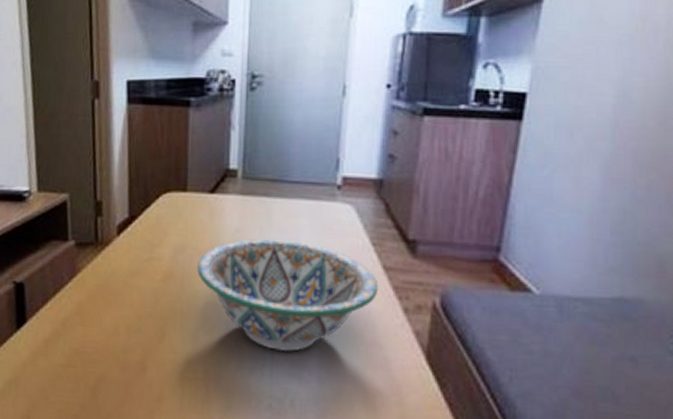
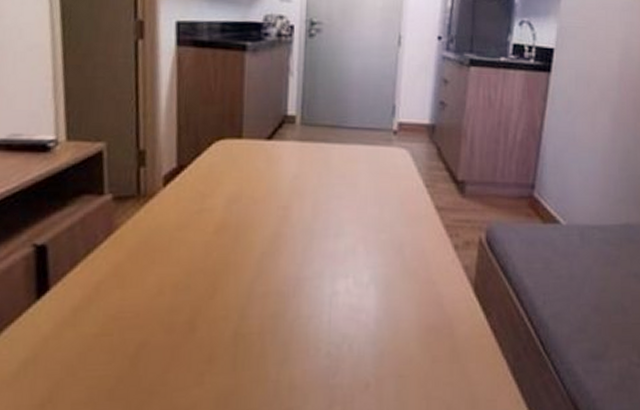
decorative bowl: present [197,239,379,352] -> none [253,184,432,296]

